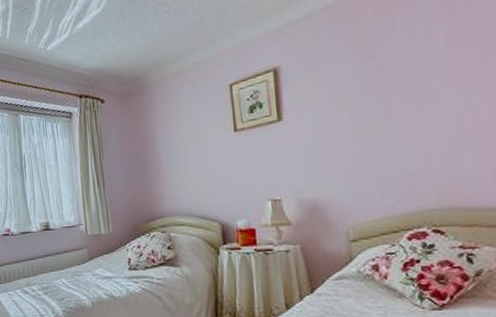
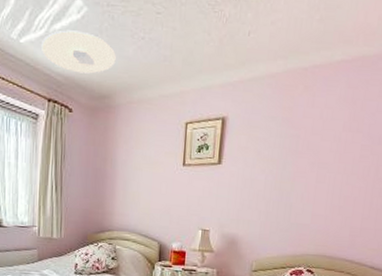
ceiling light: none [67,23,142,64] -> present [42,30,116,74]

